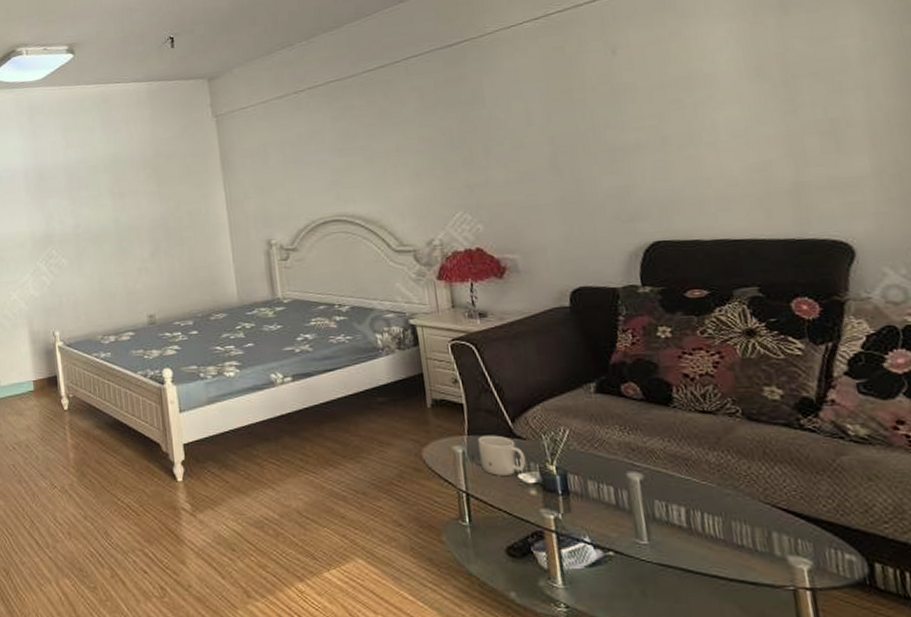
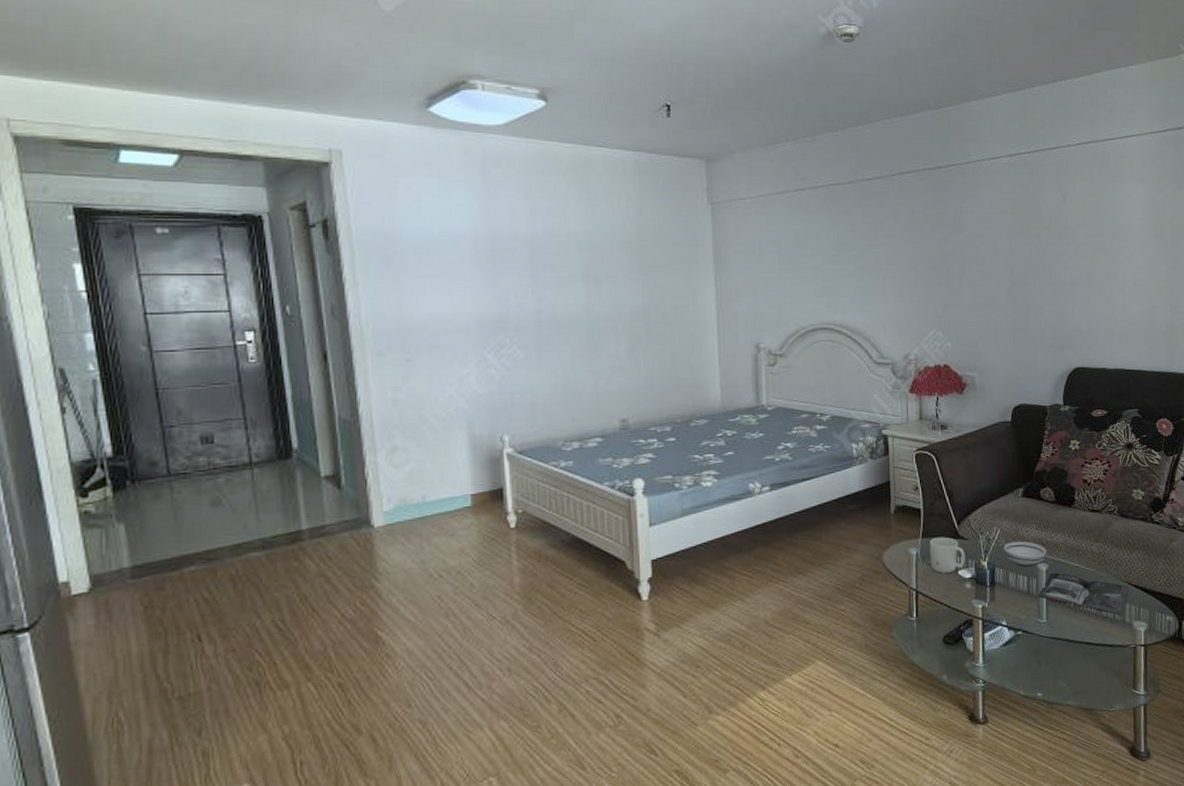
bowl: none [576,444,640,475] -> present [1003,541,1047,567]
magazine: none [632,484,775,545] -> present [1038,572,1129,615]

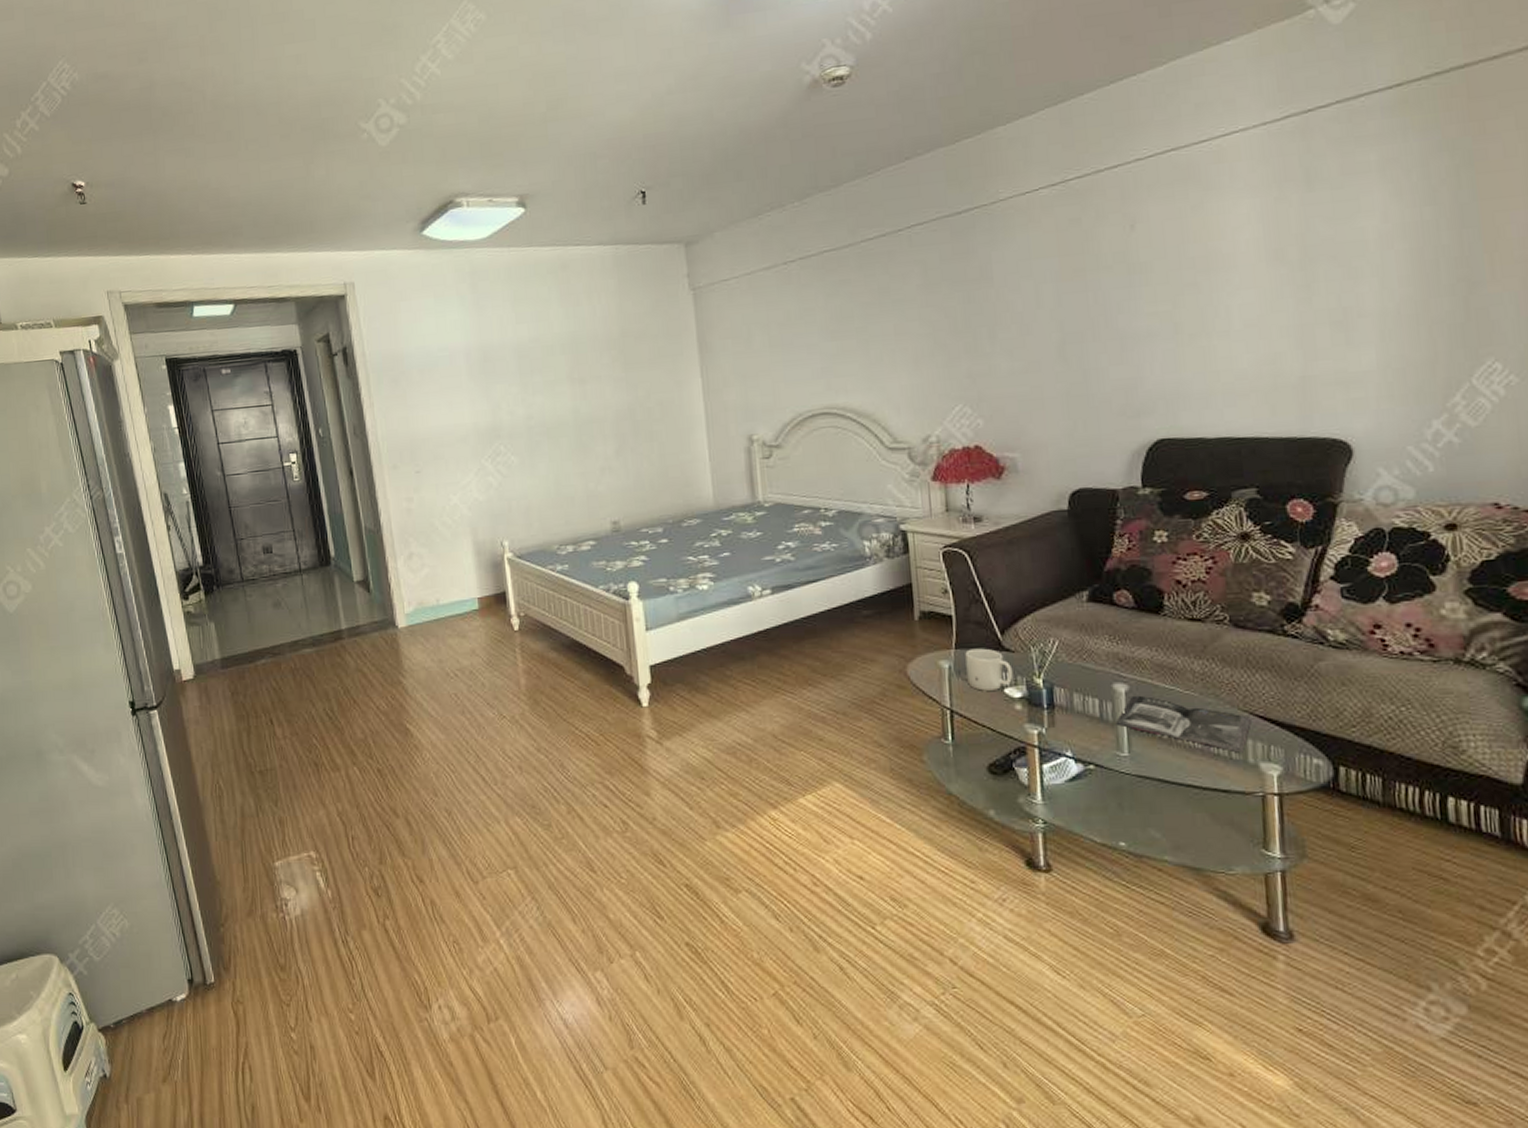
bowl: present [1003,541,1047,567] -> none [1064,655,1126,687]

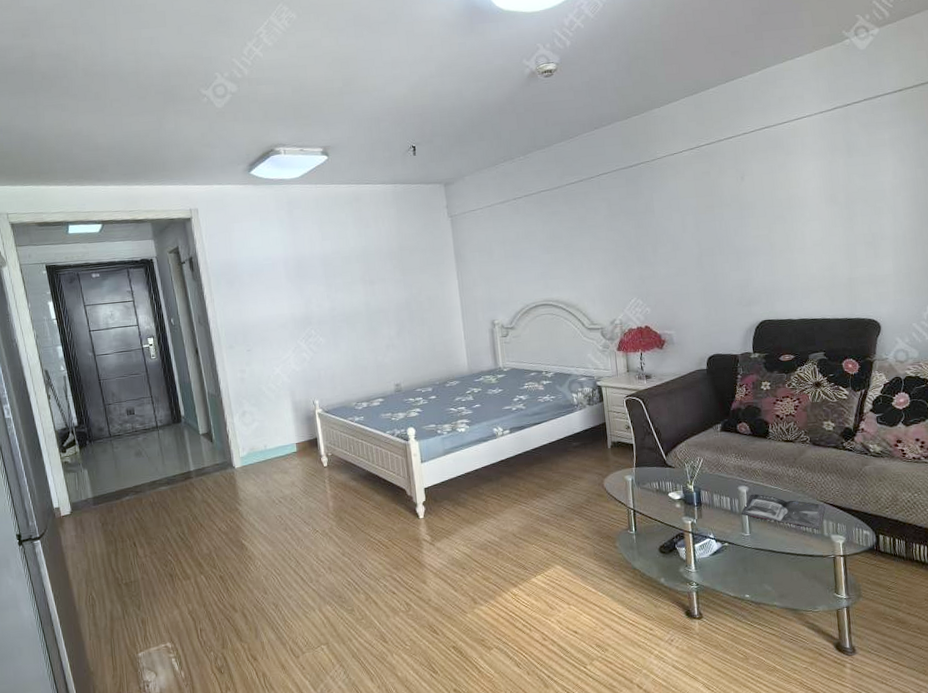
mug: present [965,648,1014,691] -> none [642,466,674,496]

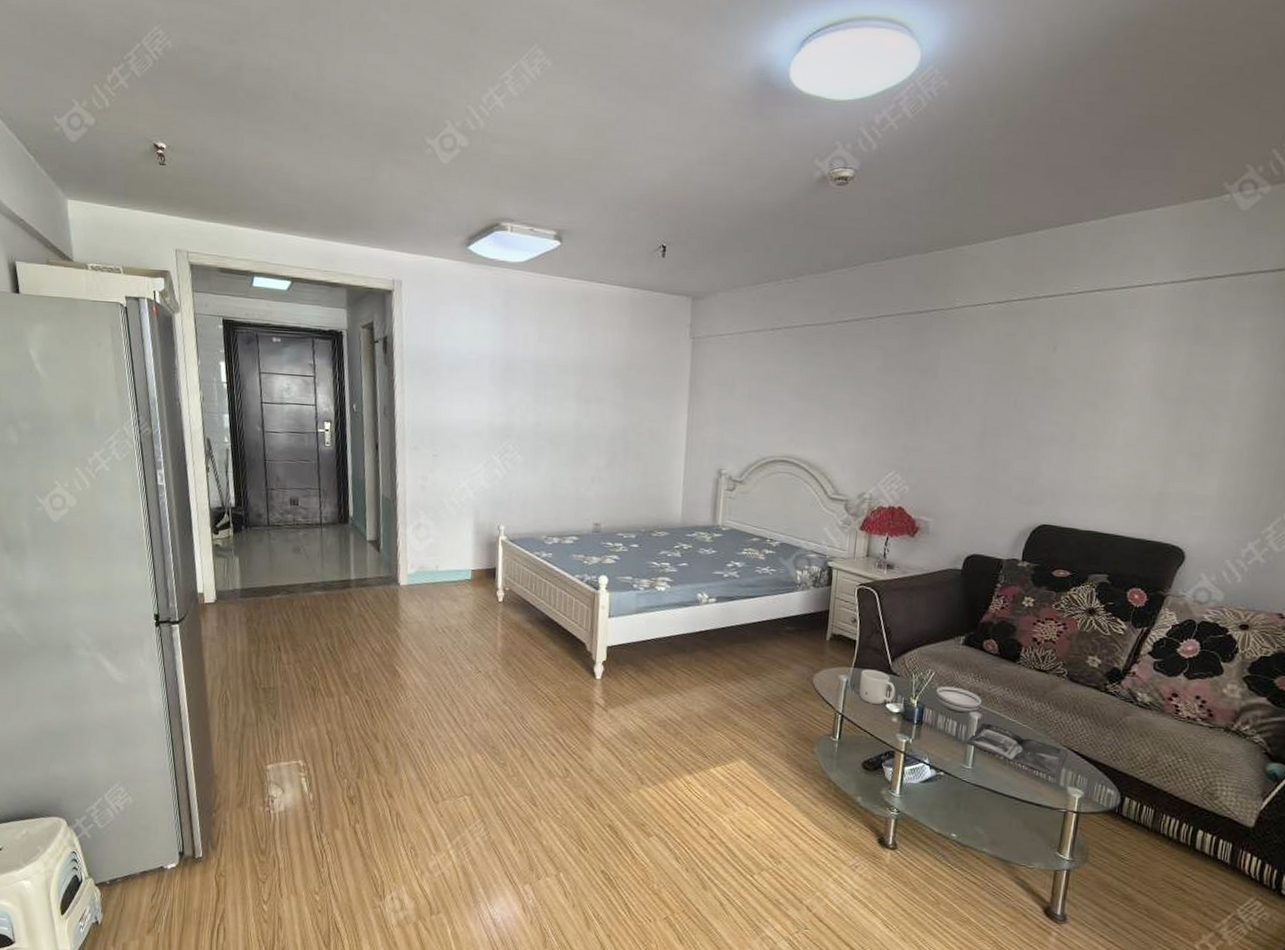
mug: none [642,466,674,496] -> present [859,669,896,704]
bowl: none [707,468,747,490] -> present [935,686,982,714]

